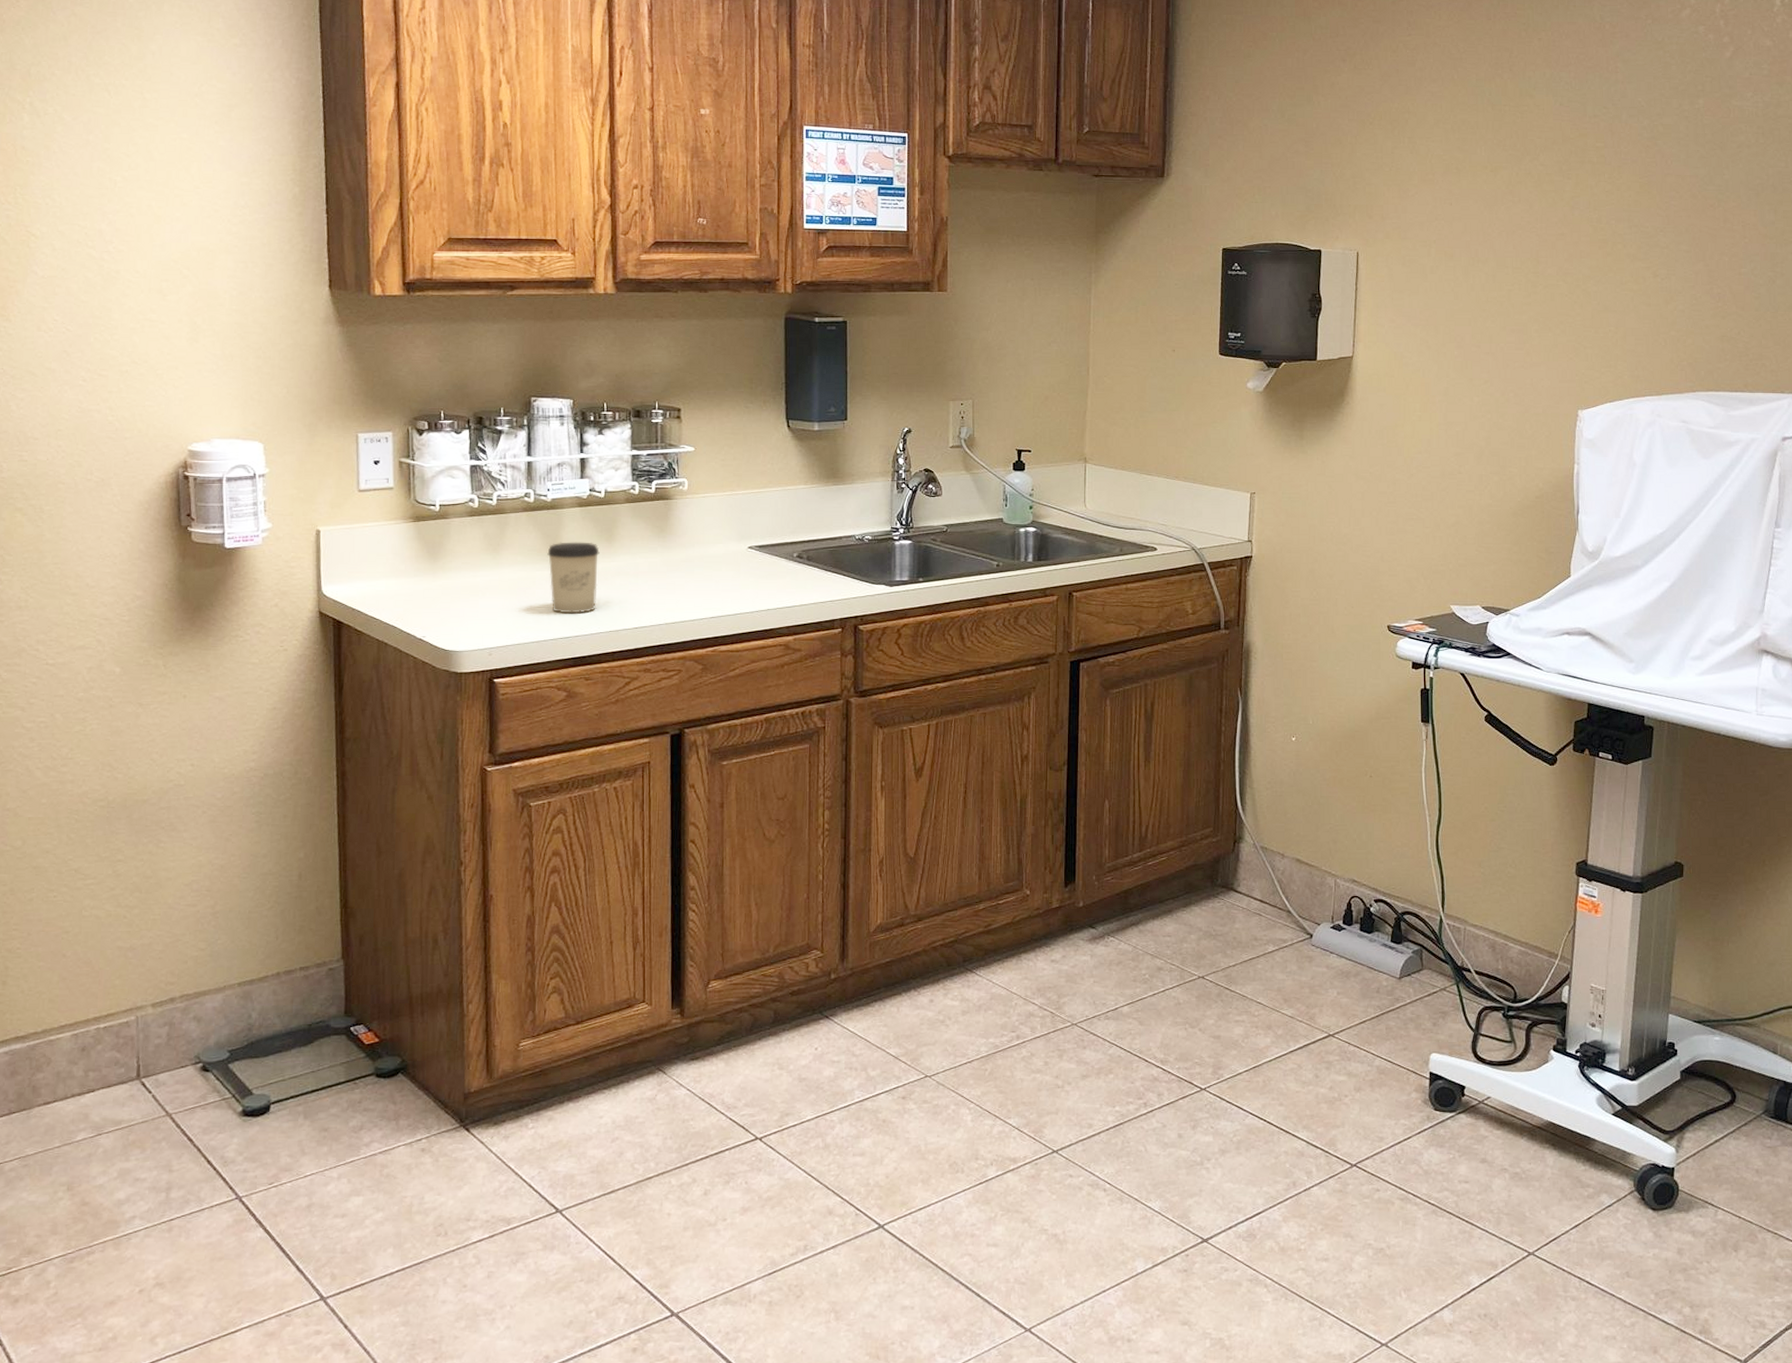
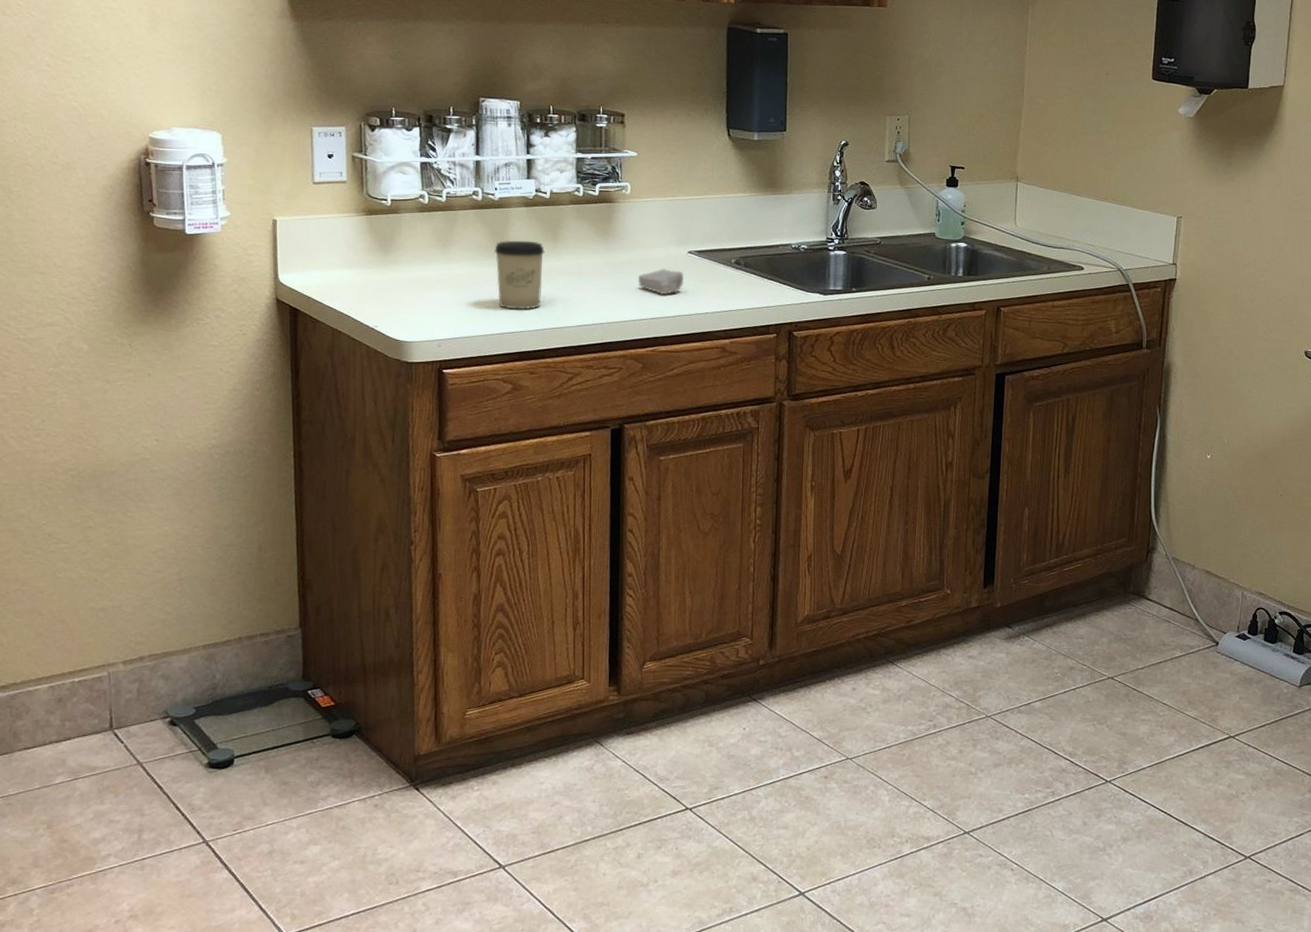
soap bar: none [696,564,745,593] -> present [638,268,684,295]

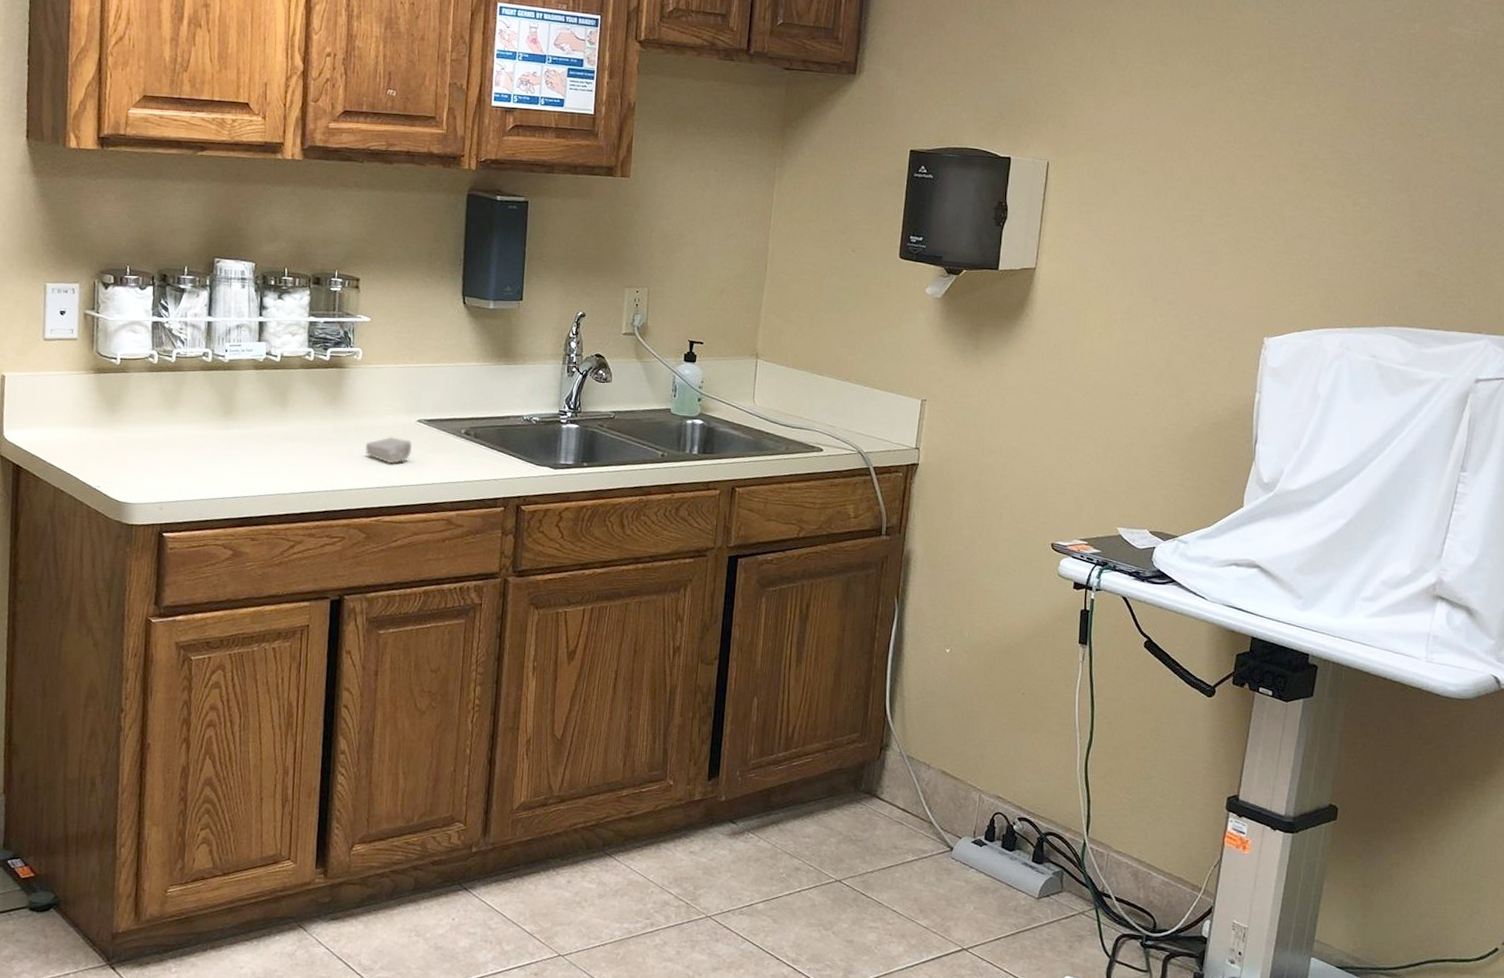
cup: present [494,240,545,310] -> none [221,403,272,475]

